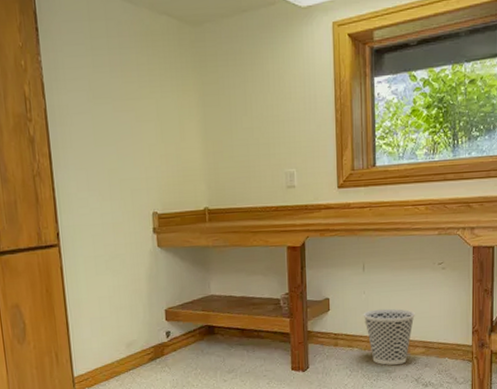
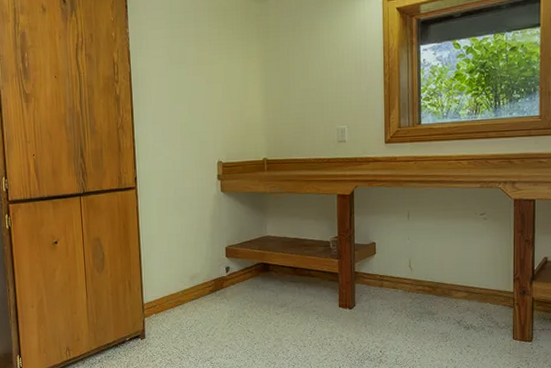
wastebasket: present [363,308,415,365] -> none [407,254,457,307]

